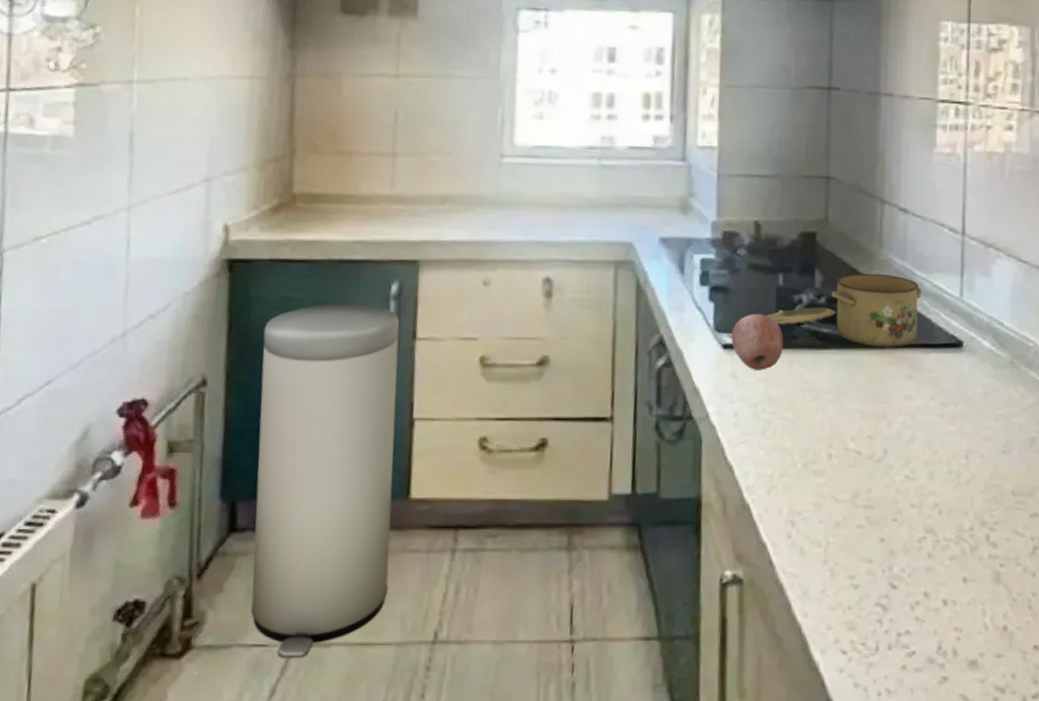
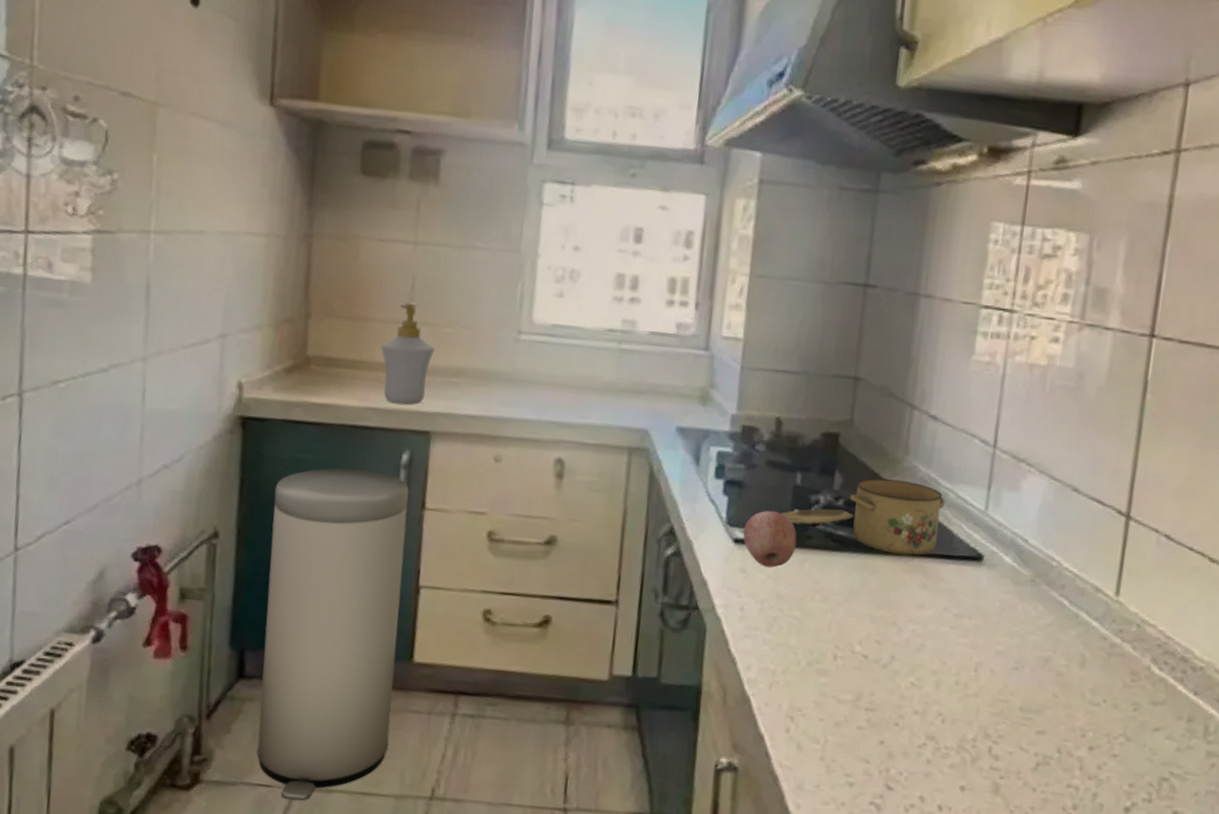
soap bottle: none [366,133,420,236] -> present [381,302,435,406]

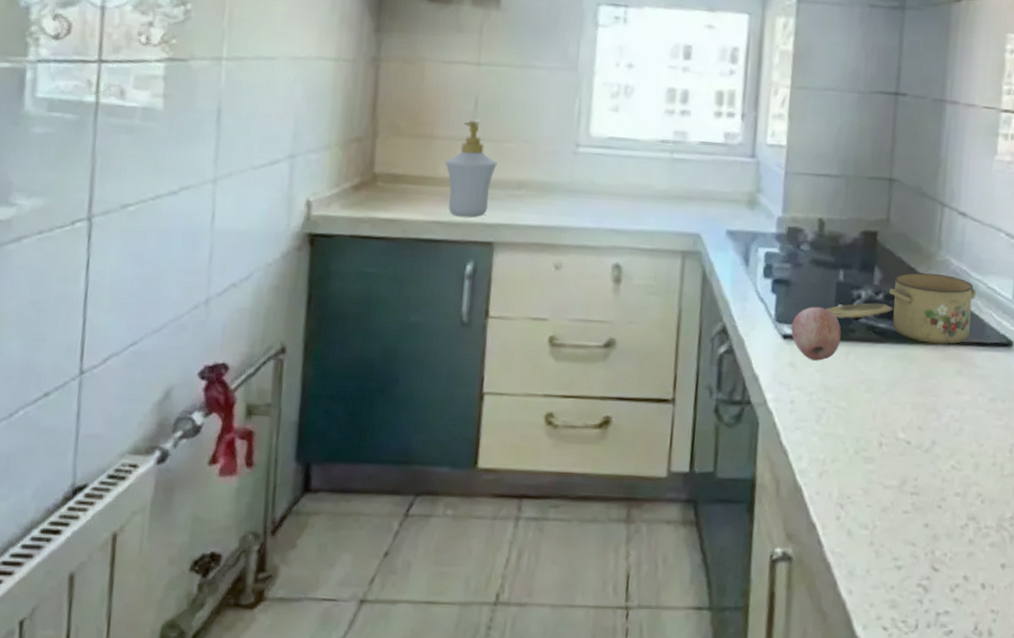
pedal bin: present [257,468,409,801] -> none [322,280,473,614]

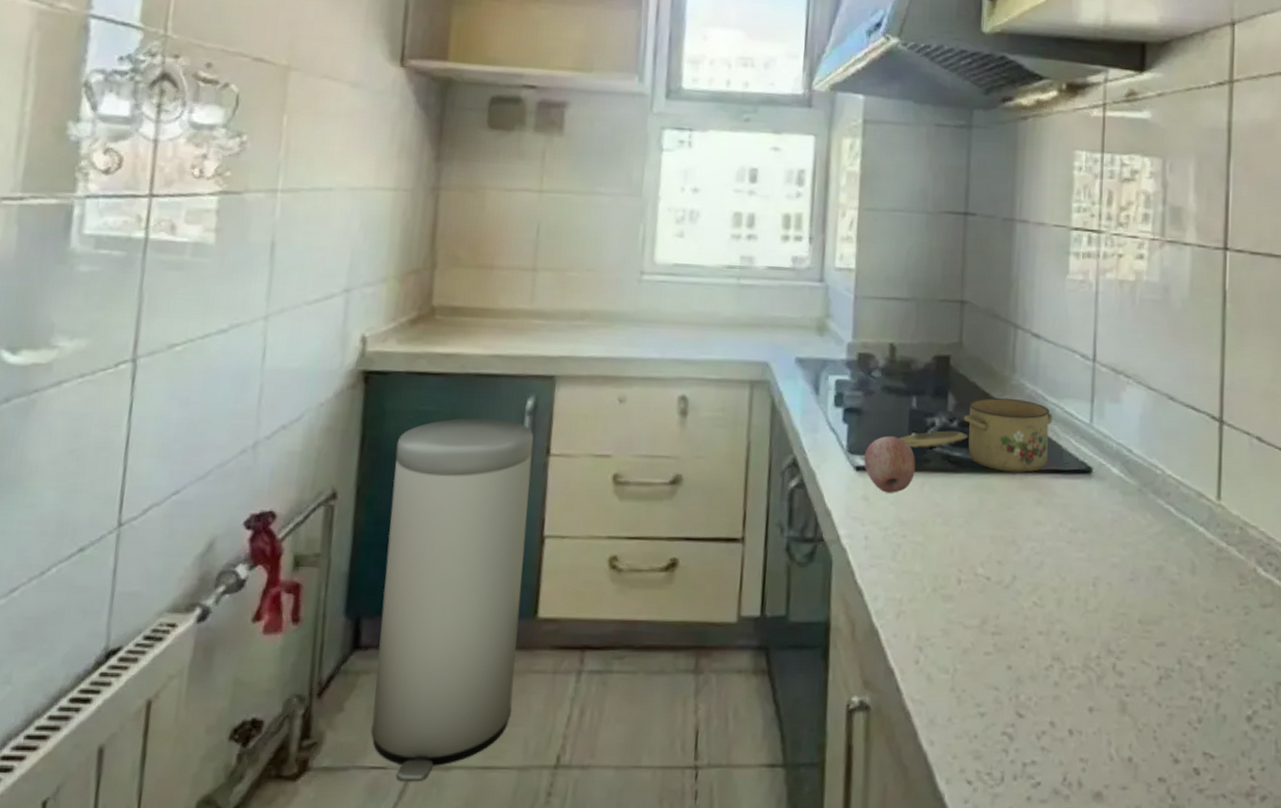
pedal bin: none [322,280,473,614] -> present [371,418,534,783]
soap bottle: present [445,119,498,219] -> none [506,248,560,351]

